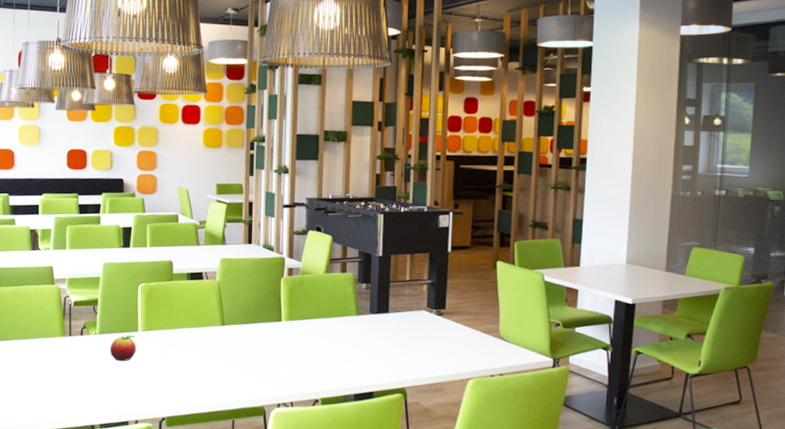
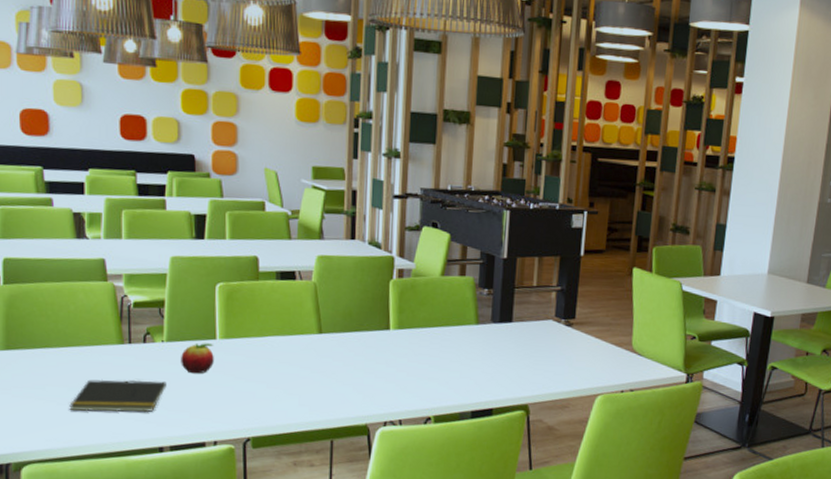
notepad: none [22,366,98,395] -> present [69,379,167,413]

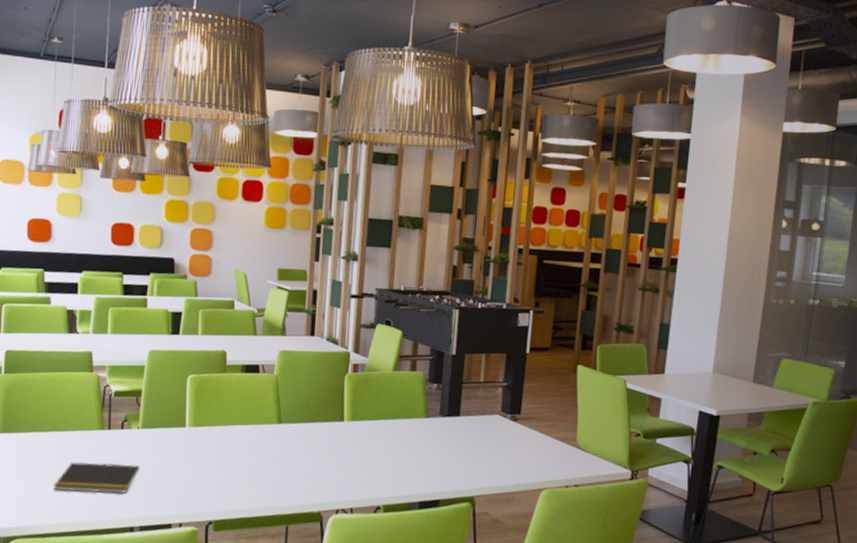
fruit: present [181,342,214,374] -> none [153,430,184,459]

